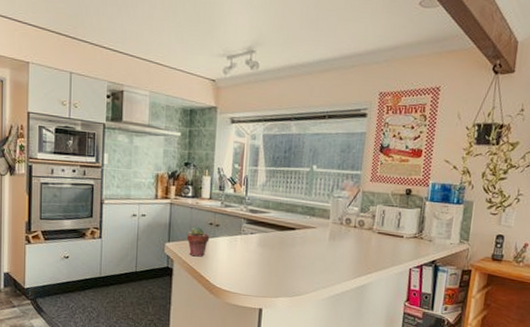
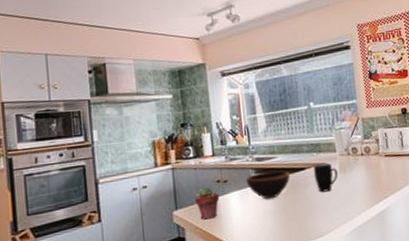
bowl: none [236,224,280,251] -> present [245,170,291,200]
mug: none [302,226,328,256] -> present [313,162,339,193]

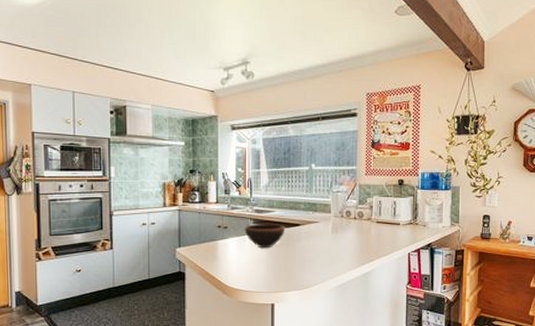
potted succulent: present [194,186,220,220] -> none [196,230,219,259]
mug: present [313,162,339,193] -> none [307,221,331,248]

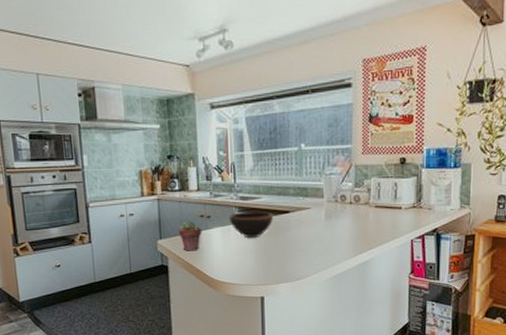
potted succulent: none [196,230,219,259] -> present [178,220,202,251]

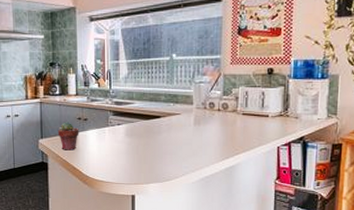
bowl: present [229,211,274,239] -> none [104,116,146,141]

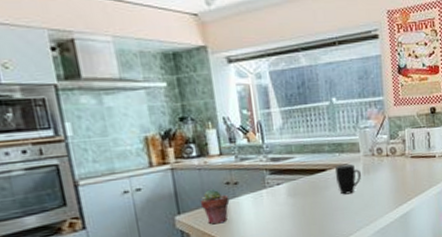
mug: none [168,113,193,141] -> present [334,163,362,195]

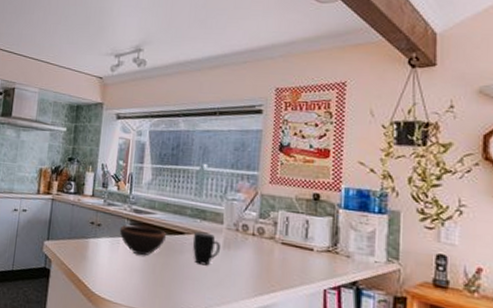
potted succulent: present [199,189,230,225] -> none [66,224,91,259]
bowl: none [259,171,310,203] -> present [119,225,167,256]

